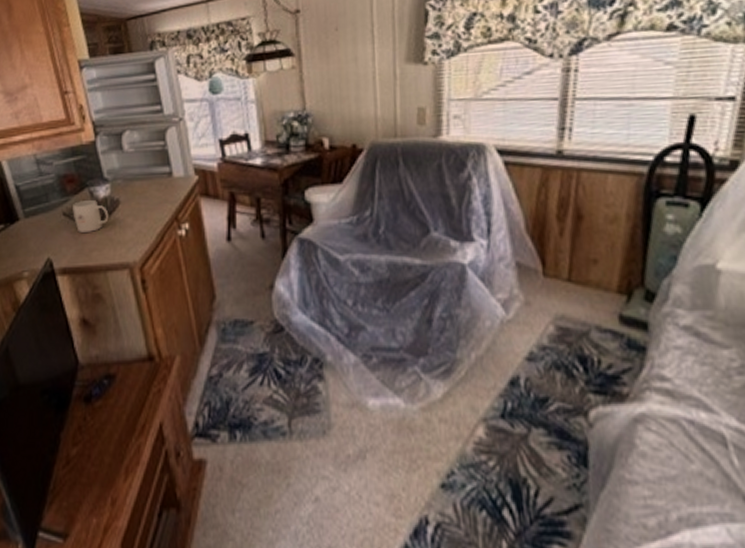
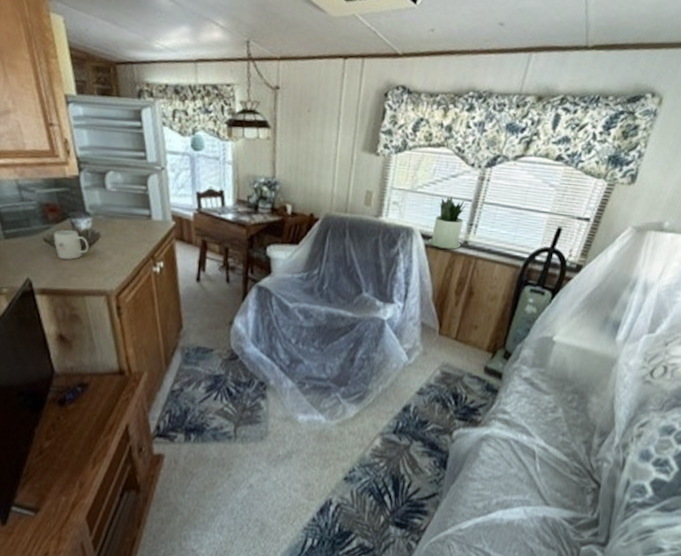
planter: none [507,98,554,164] -> present [428,196,467,250]

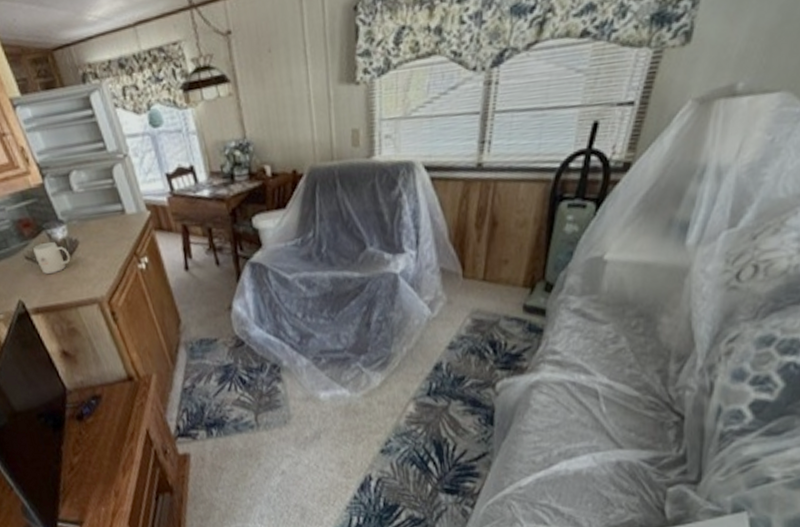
planter: present [428,196,467,250] -> none [433,113,475,179]

